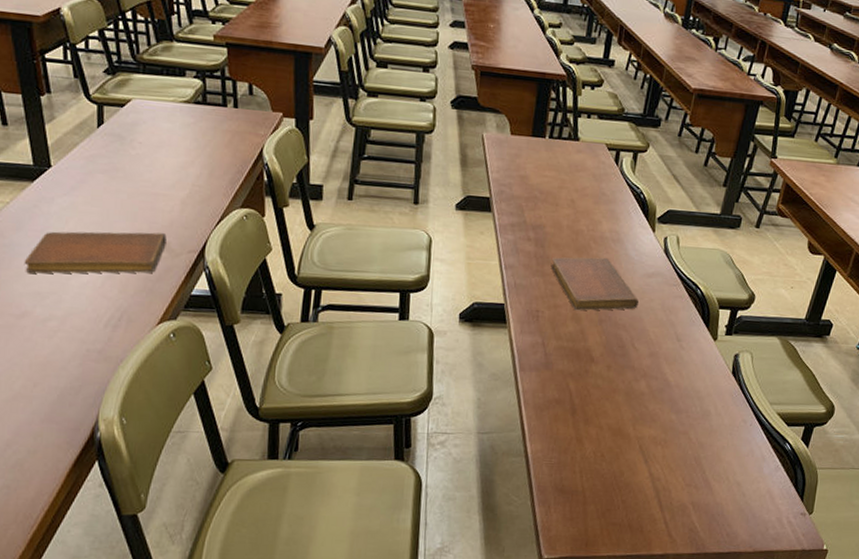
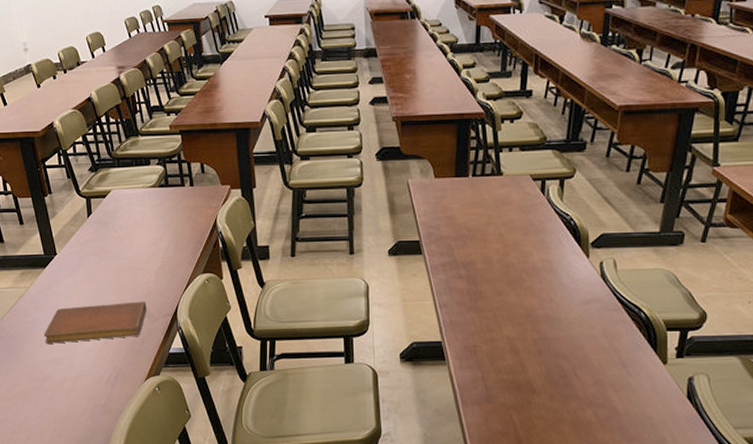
notebook: present [550,257,639,311] -> none [484,289,577,343]

